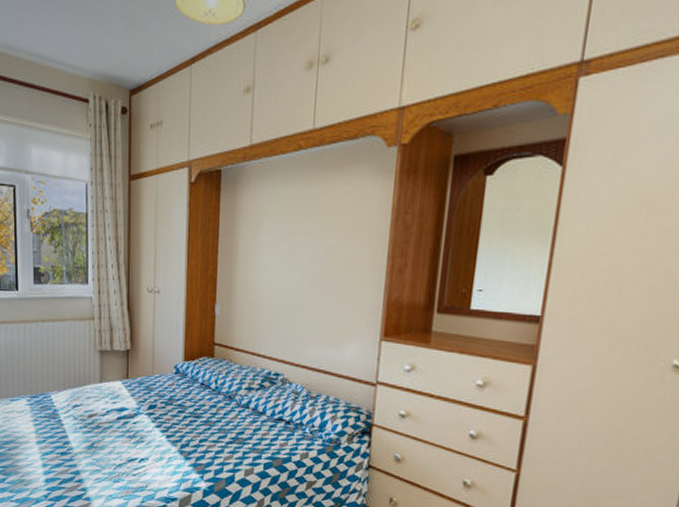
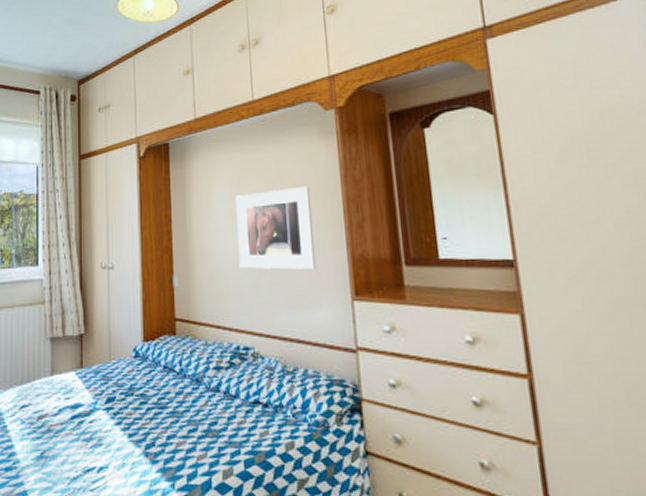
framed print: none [279,227,359,309] -> present [236,186,316,270]

